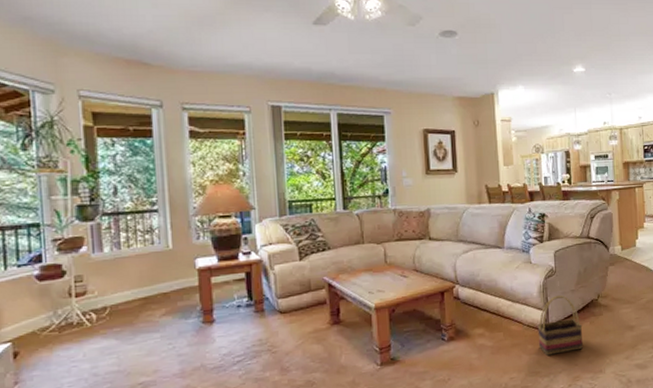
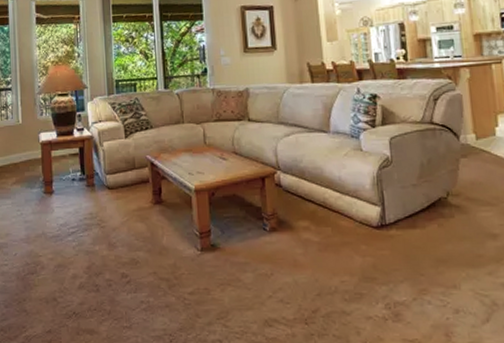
basket: present [537,294,583,356] -> none [371,189,430,260]

